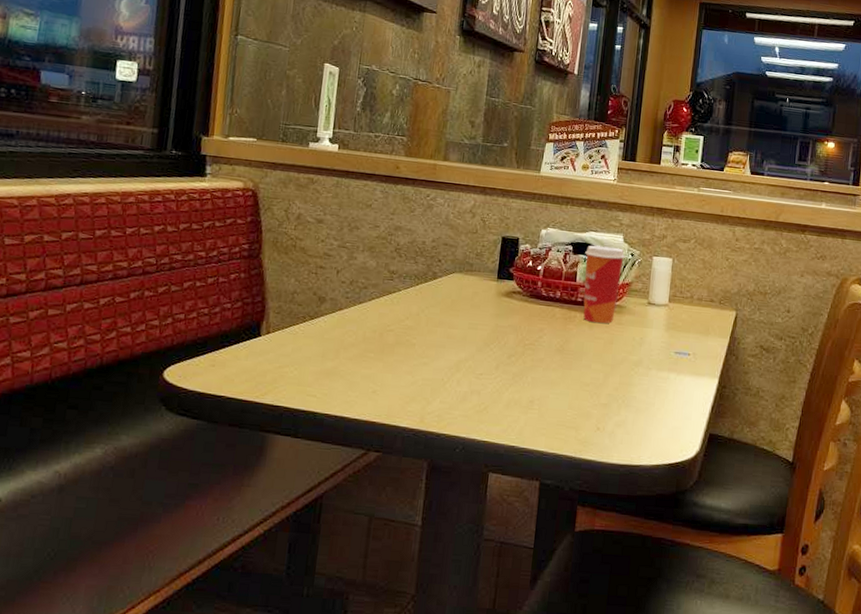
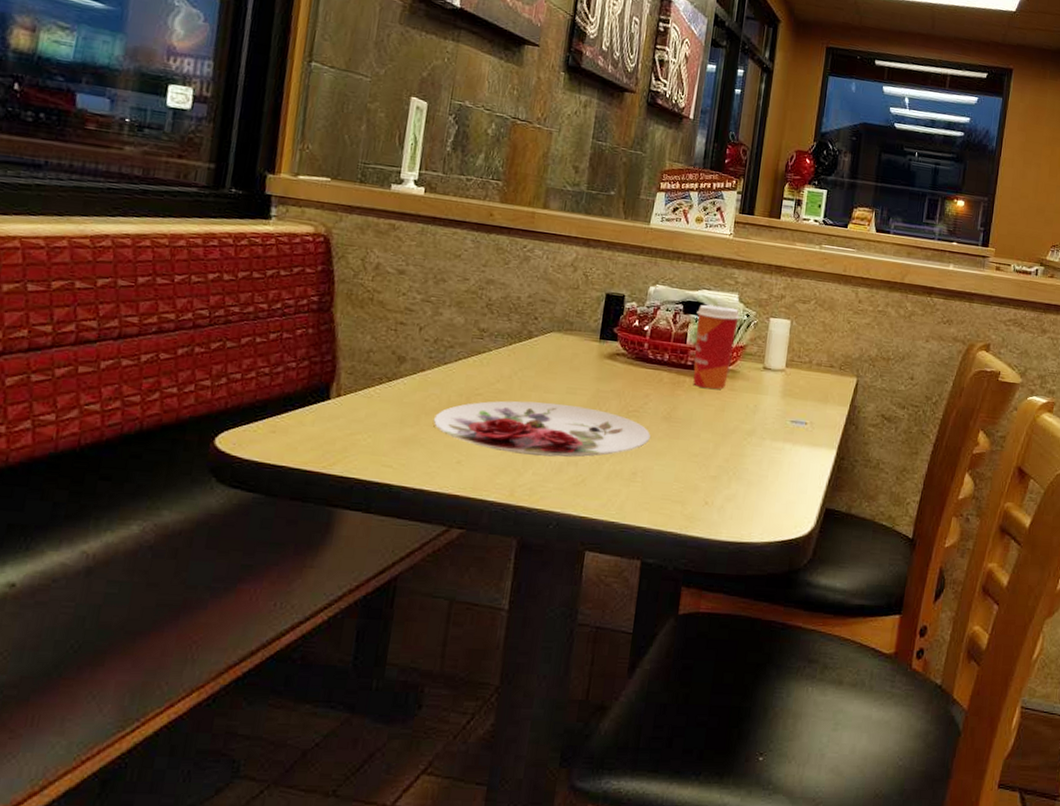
plate: none [350,336,545,387] -> present [433,400,650,457]

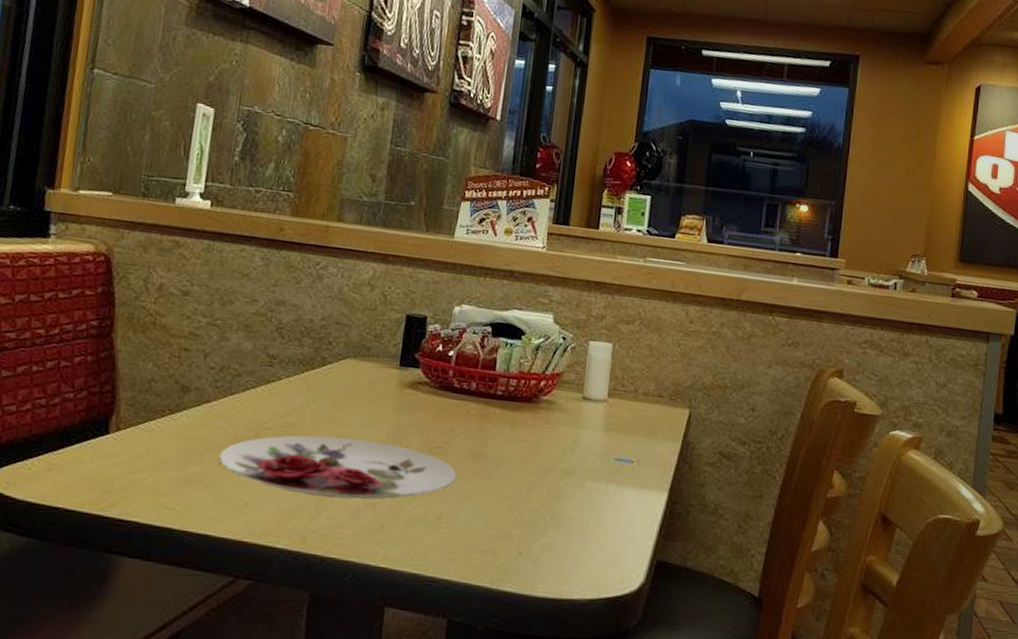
paper cup: present [693,304,740,390] -> none [503,326,556,423]

